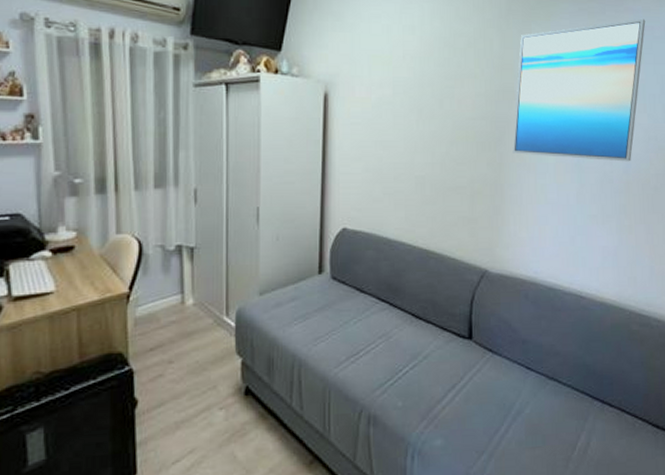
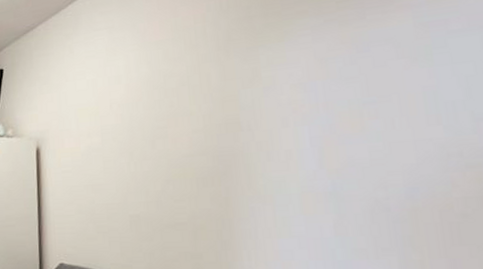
wall art: present [512,18,646,162] -> none [241,12,434,187]

